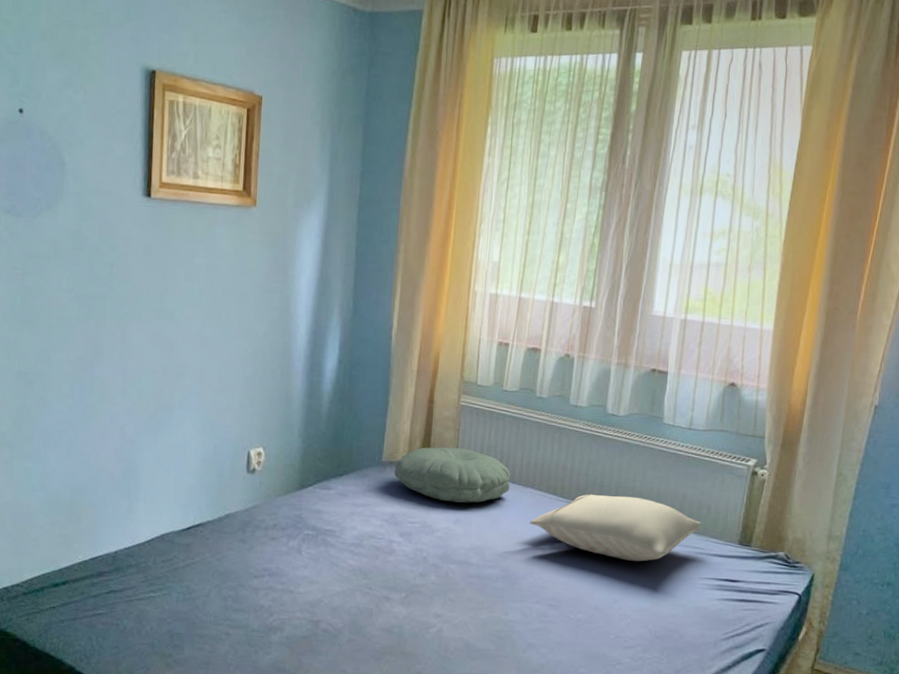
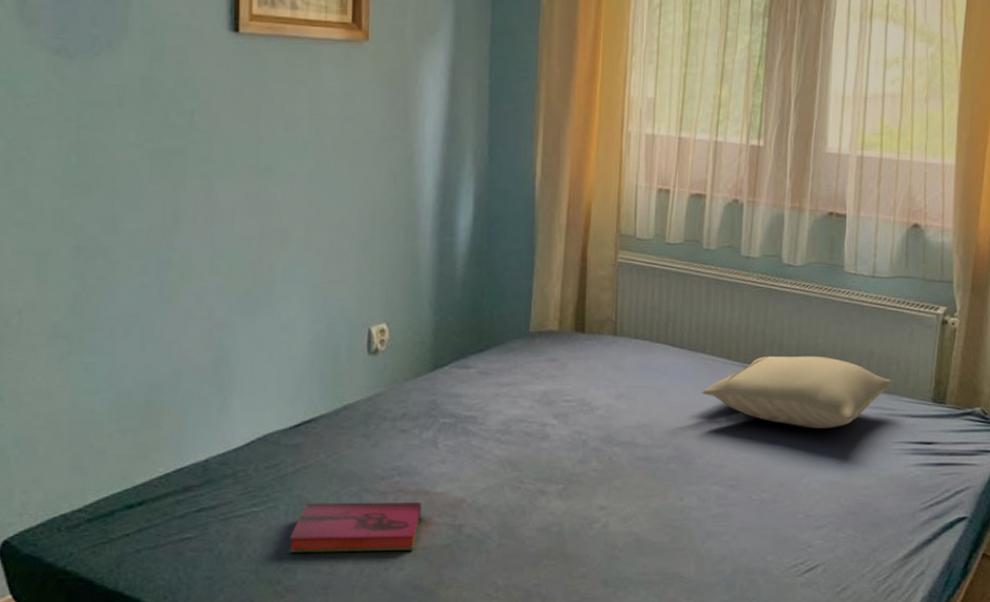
hardback book: none [178,593,287,639] -> present [289,502,423,553]
pillow: present [394,447,511,503] -> none [544,311,679,374]

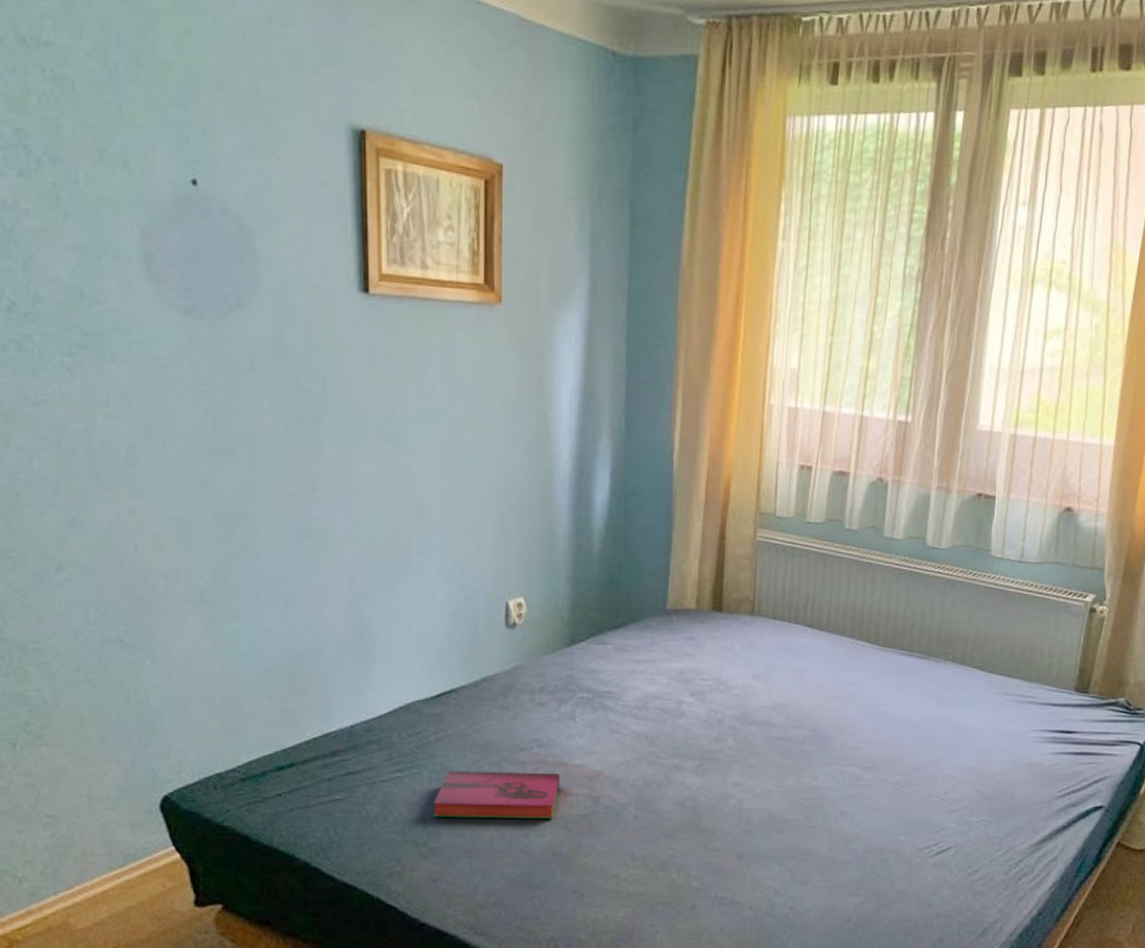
pillow: present [702,355,892,429] -> none [840,639,1035,714]

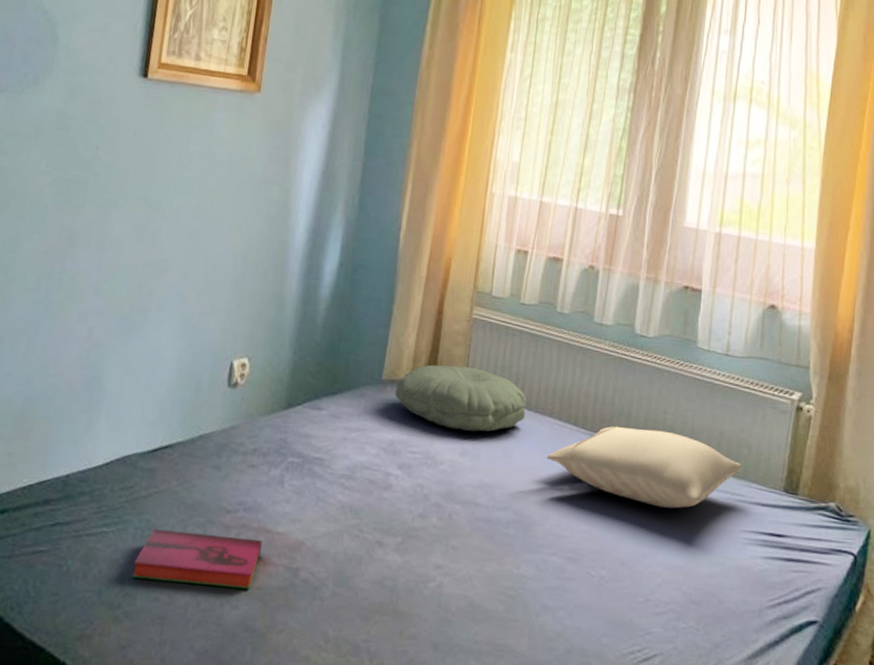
pillow: none [681,590,818,655] -> present [395,364,527,432]
pillow: none [840,639,1035,714] -> present [546,425,742,509]

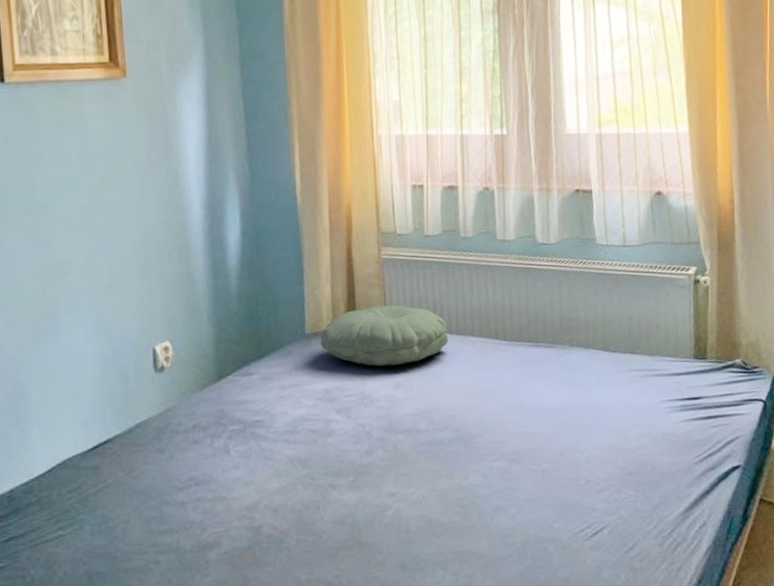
hardback book: present [132,528,263,589] -> none [97,509,221,571]
pillow: present [546,425,742,509] -> none [475,327,654,397]

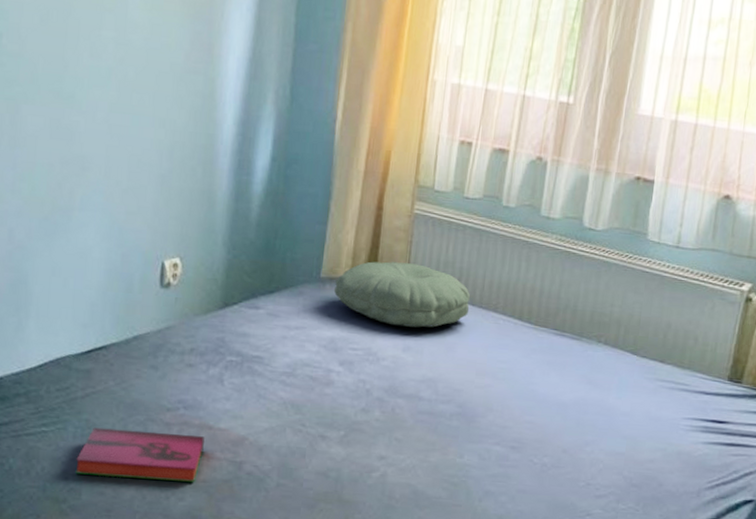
hardback book: none [97,509,221,571] -> present [75,427,205,482]

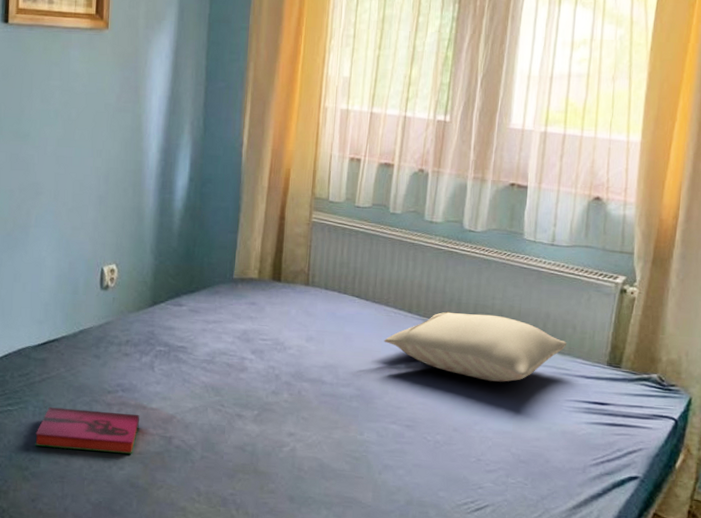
pillow: present [334,261,471,328] -> none [245,263,365,321]
pillow: none [490,319,688,399] -> present [384,311,567,382]

